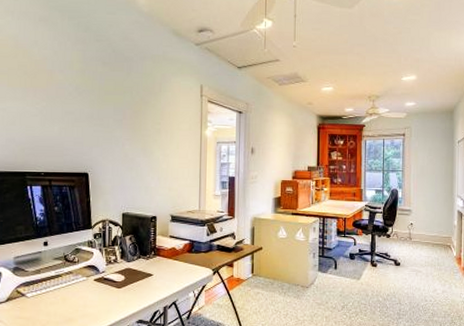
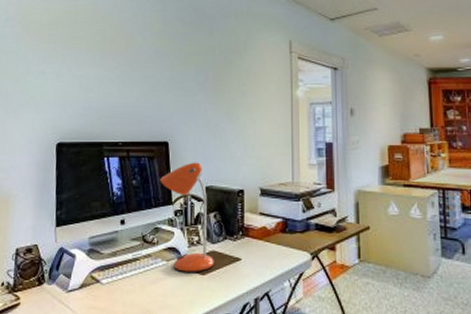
desk lamp: none [80,191,129,287] -> present [160,162,214,274]

